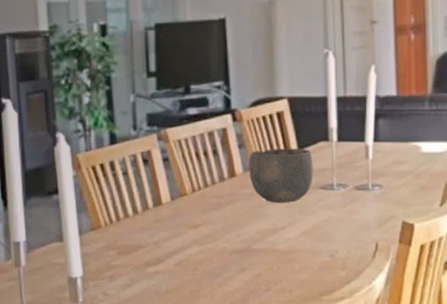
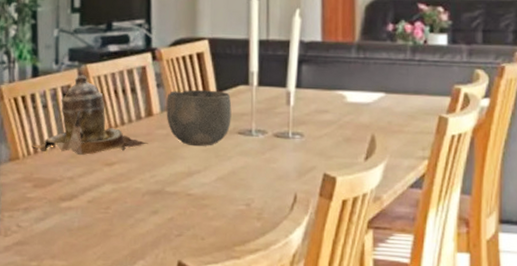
teapot: none [115,139,232,220] -> present [33,75,147,156]

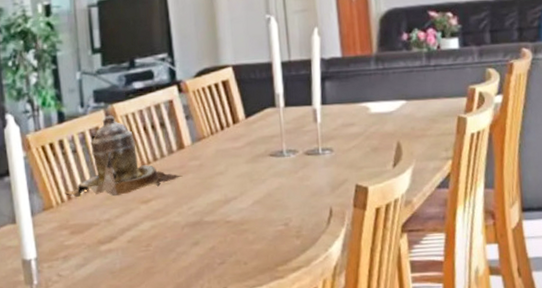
bowl: present [166,89,232,146] -> none [196,115,262,173]

